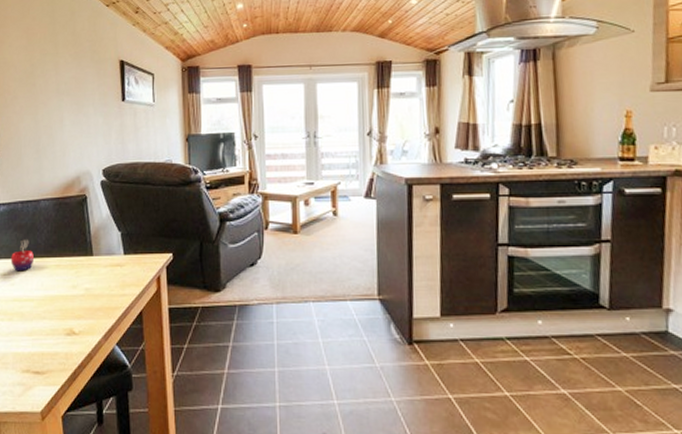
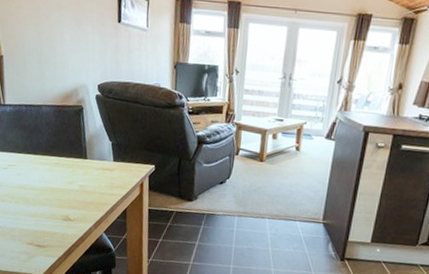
mug: present [10,239,35,272] -> none [16,138,37,165]

